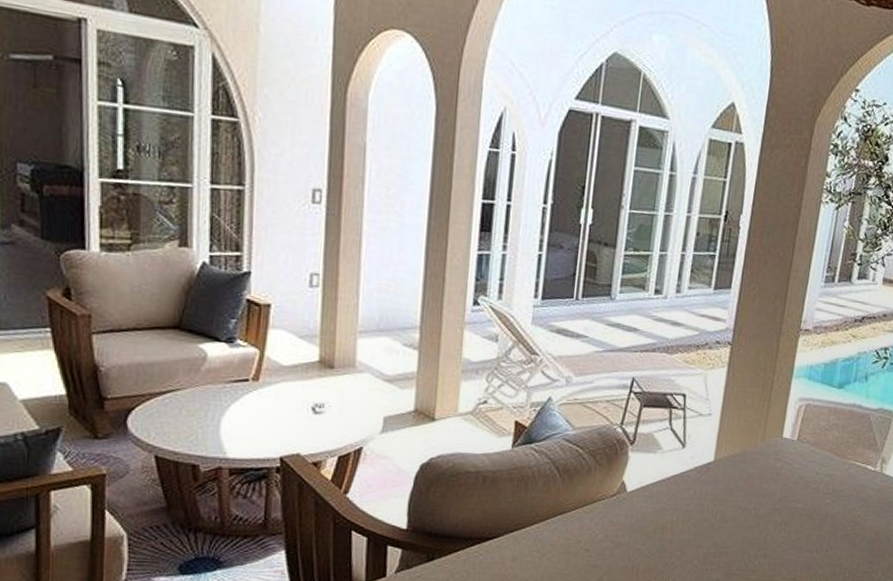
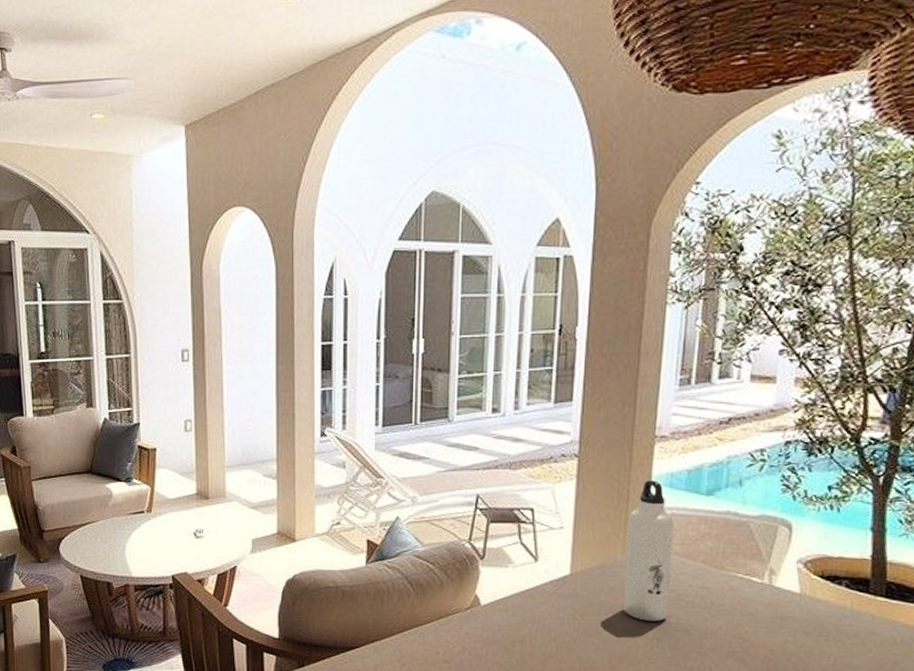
water bottle: none [758,371,809,507] -> present [623,480,674,621]

